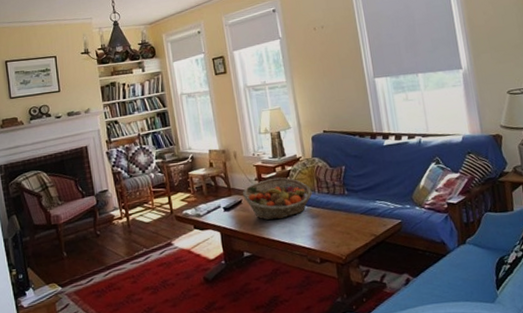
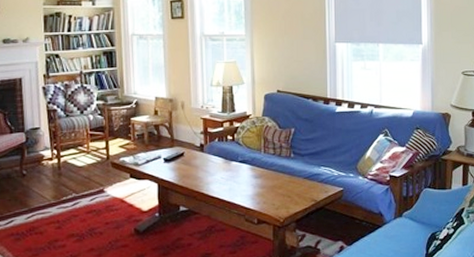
fruit basket: present [243,177,312,221] -> none [186,133,258,176]

